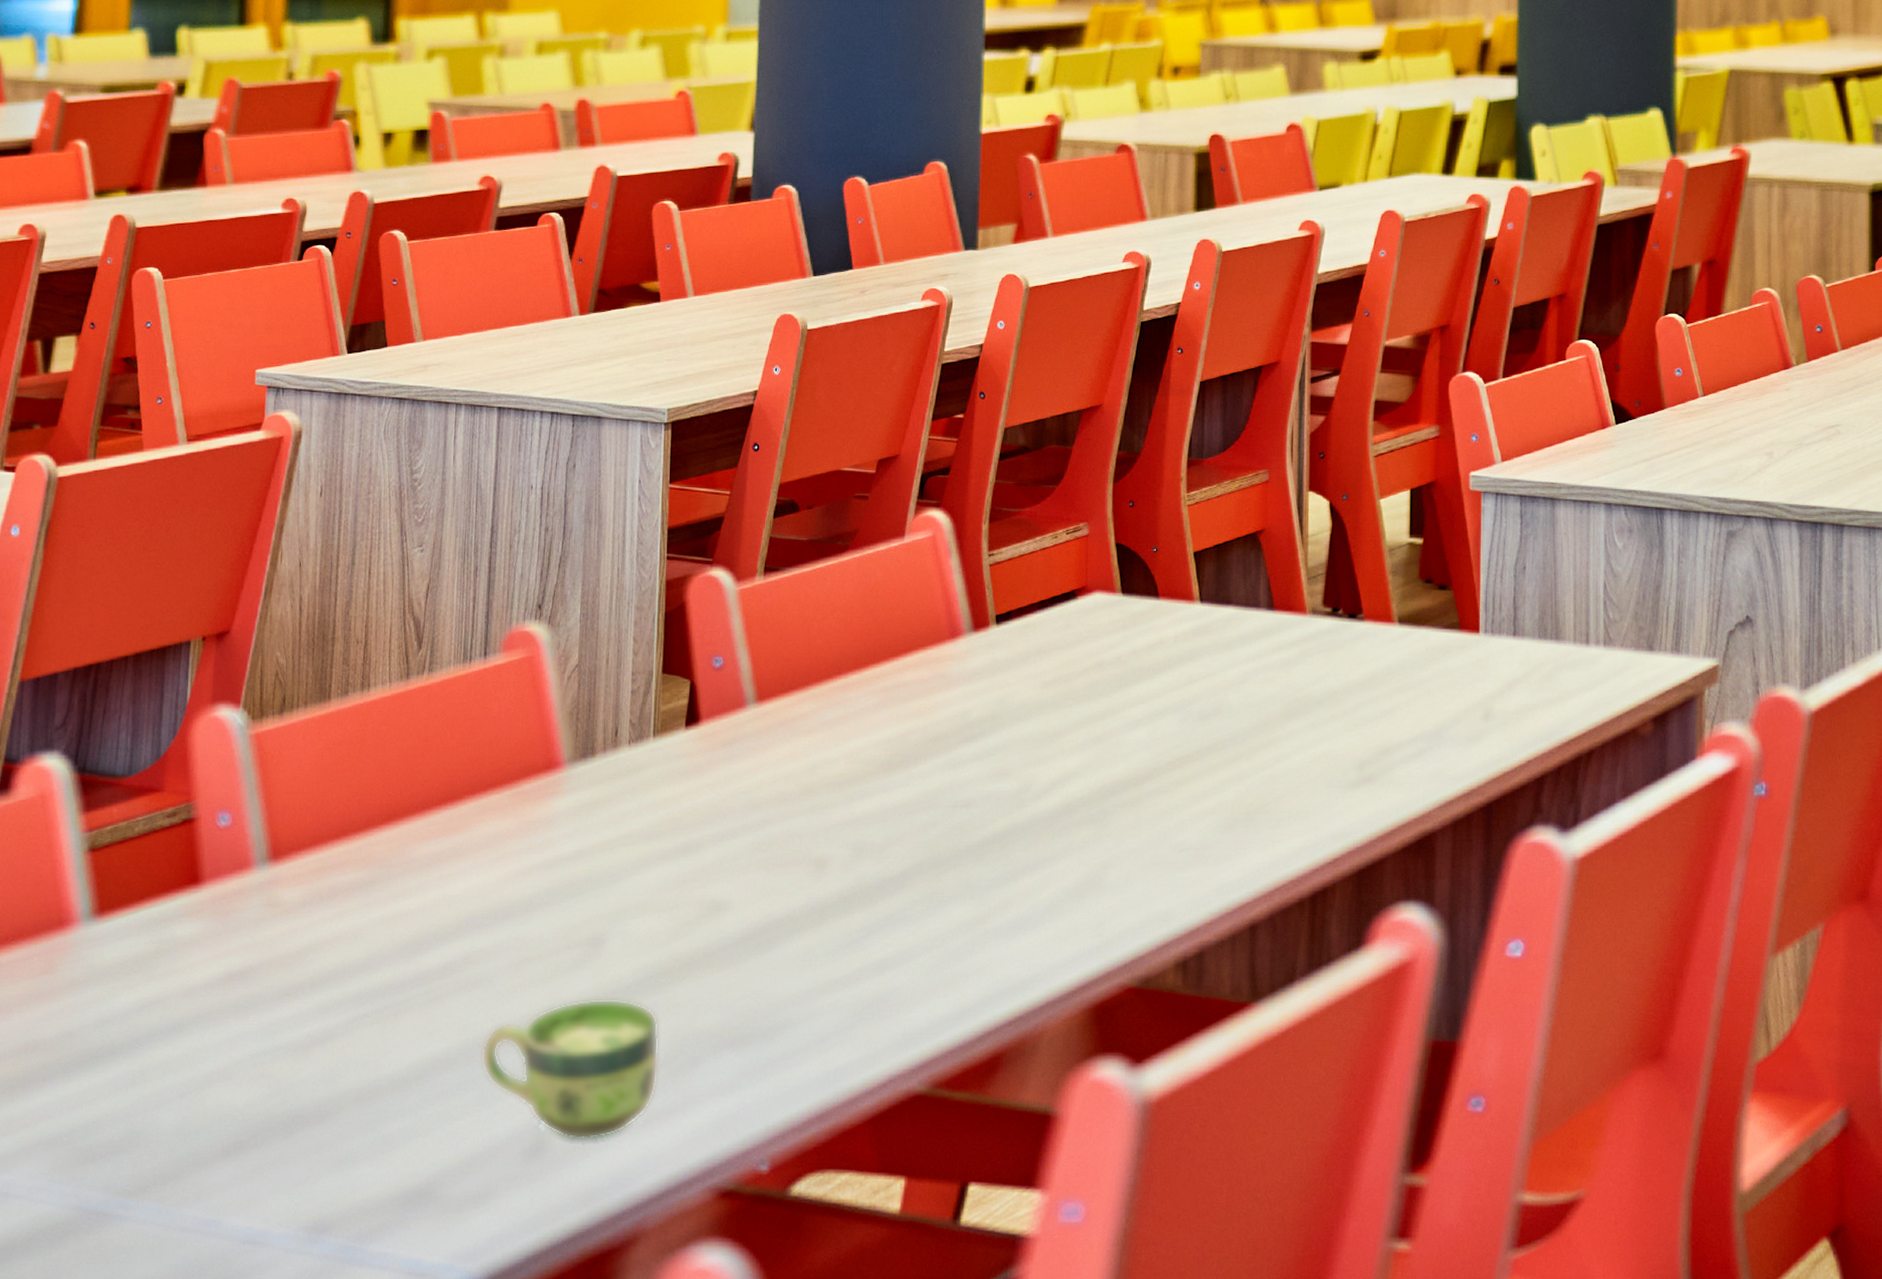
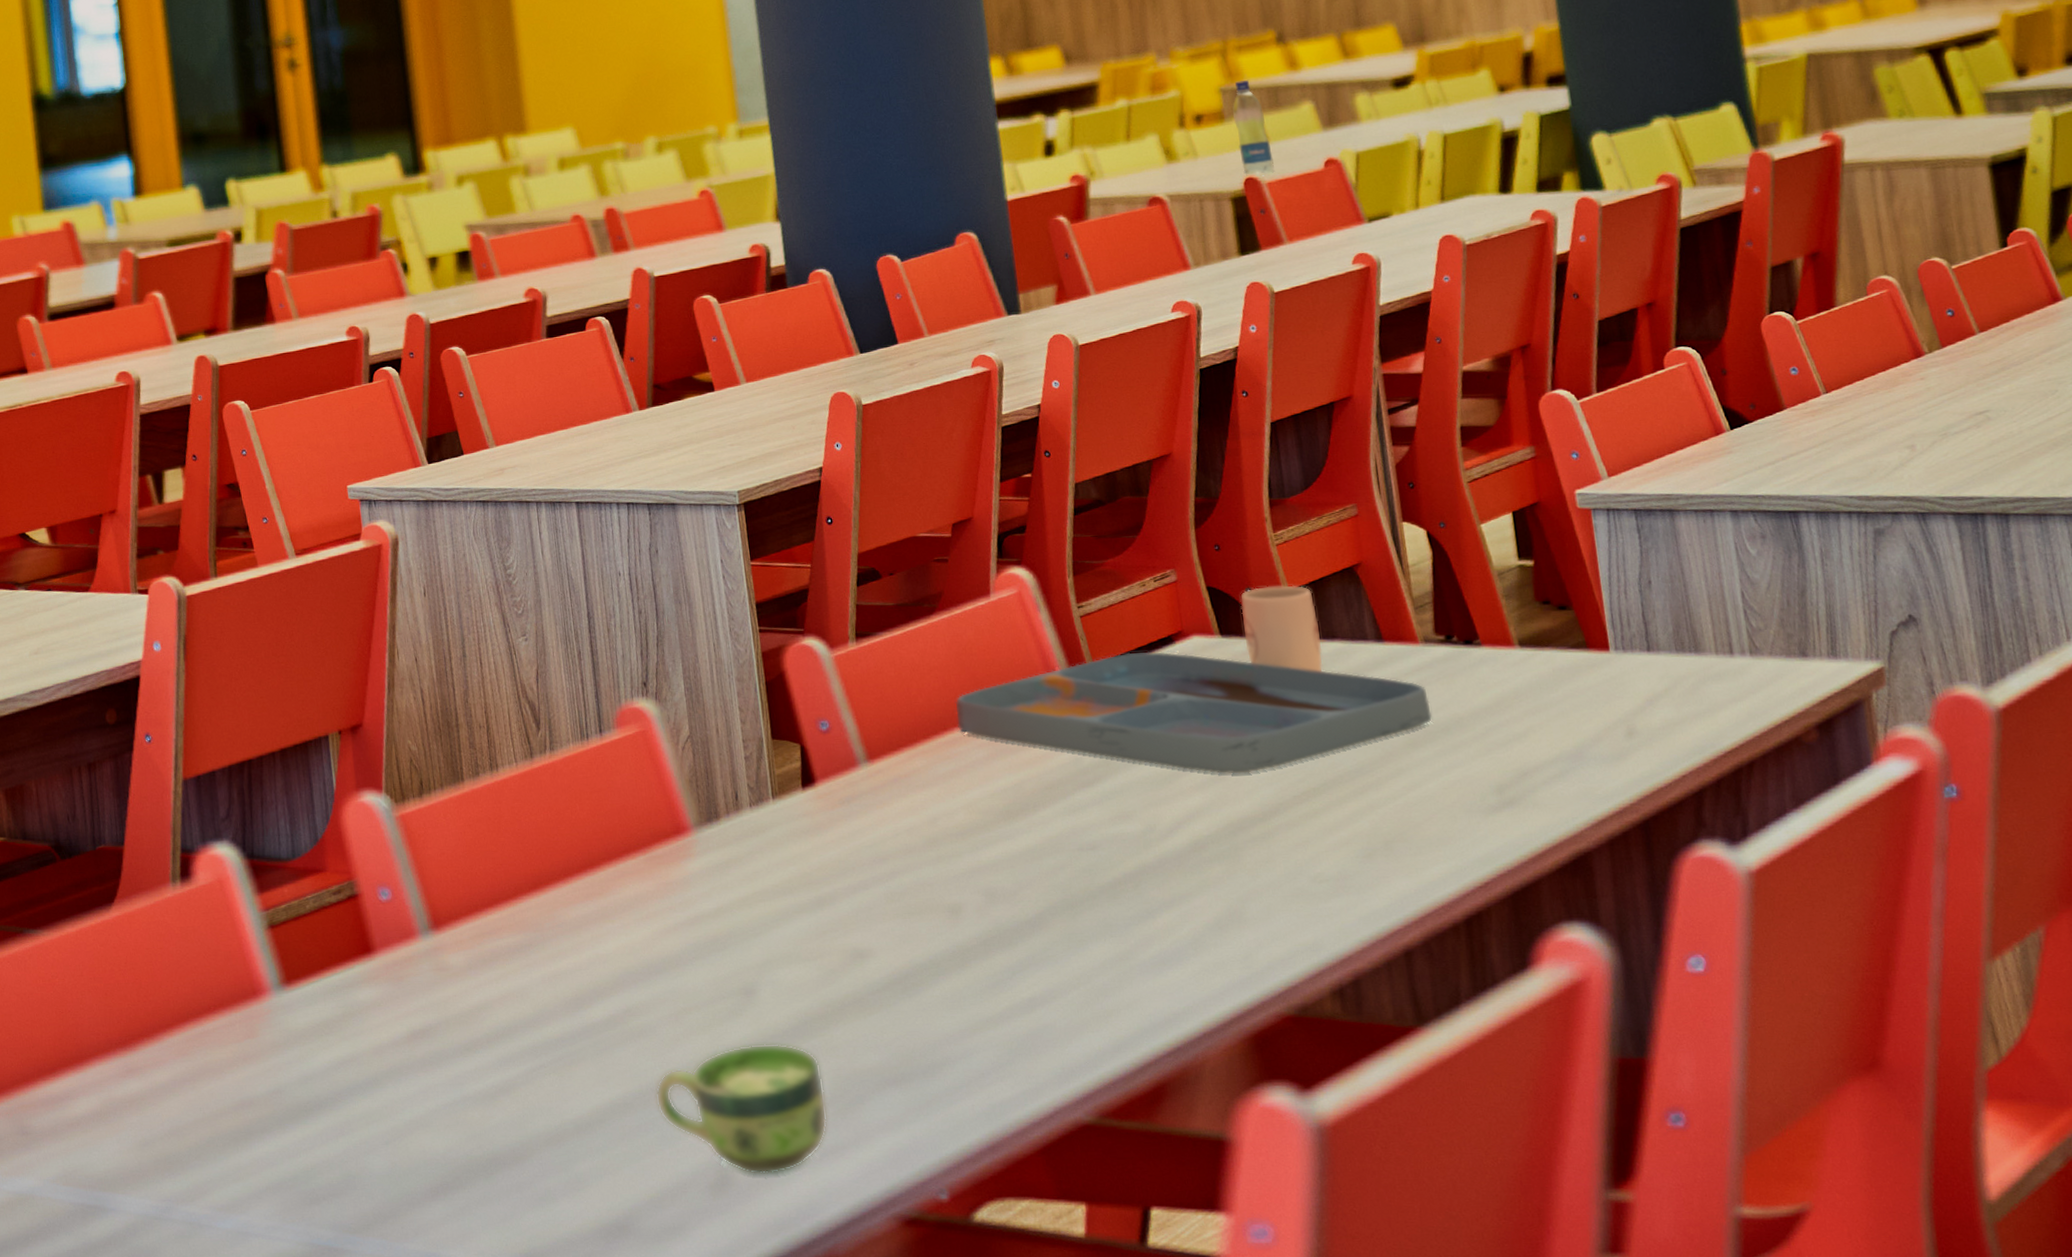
tray: none [852,605,1309,736] -> present [955,651,1432,774]
mug: none [1144,547,1216,637] -> present [1240,585,1324,672]
bottle: none [1208,37,1240,135] -> present [1232,80,1274,176]

